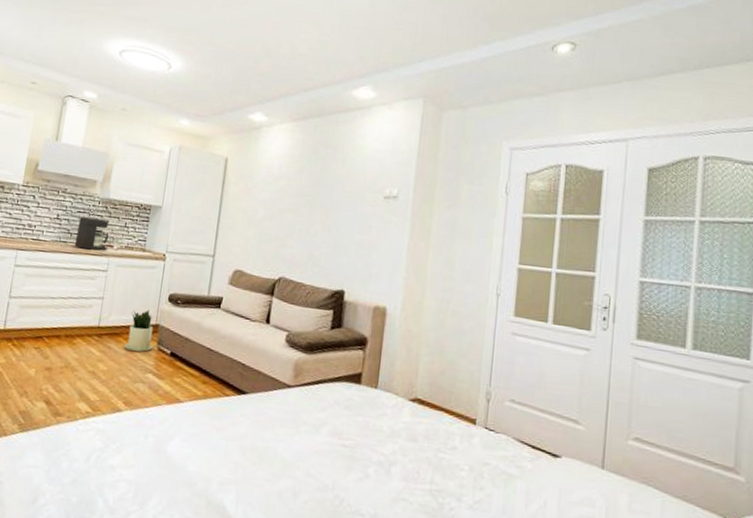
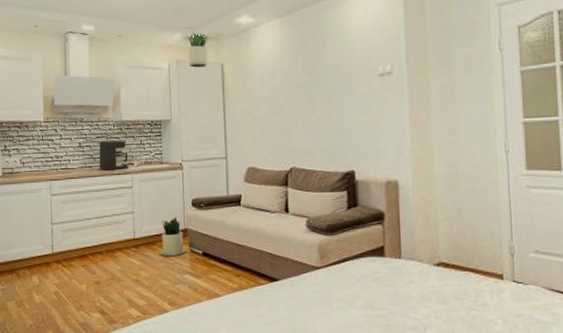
planter: none [191,121,216,158] -> present [188,33,208,68]

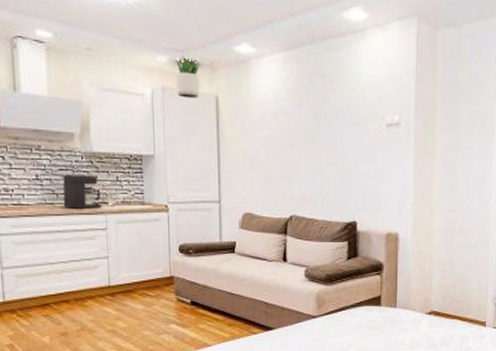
planter: present [160,217,185,257] -> none [141,263,170,306]

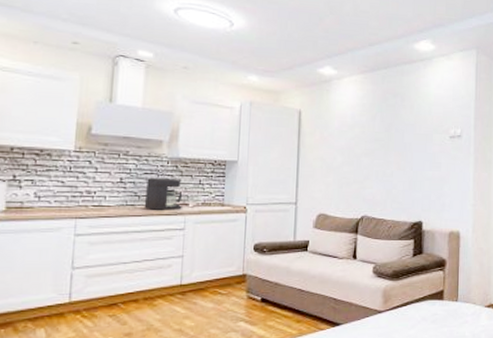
planter: present [176,57,200,98] -> none [263,76,286,112]

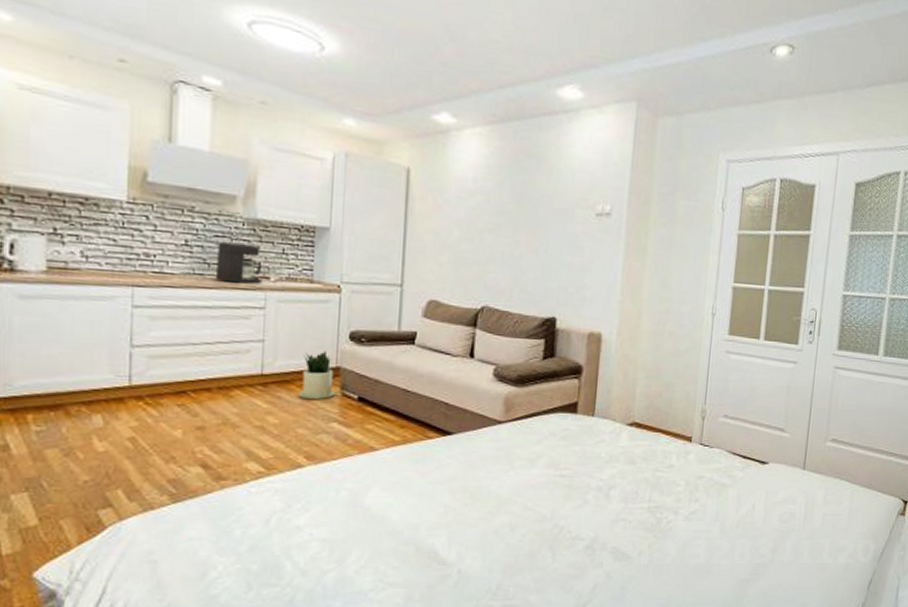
planter: none [211,261,241,304] -> present [298,351,334,400]

